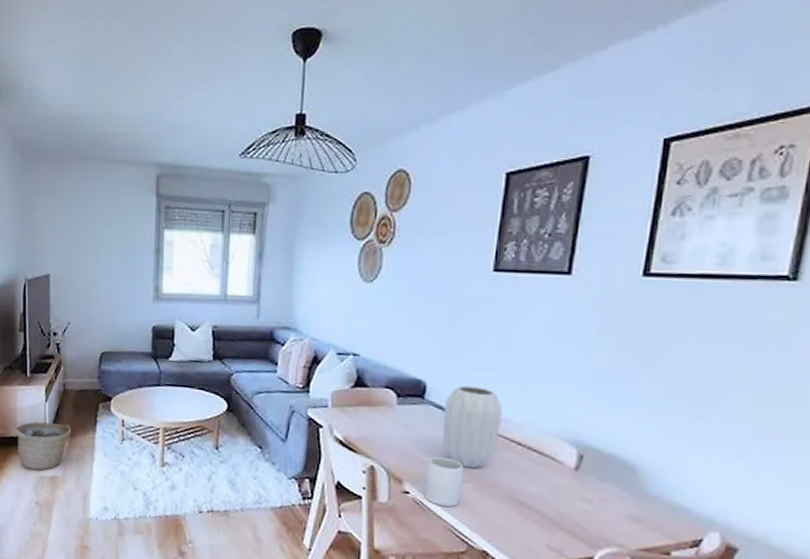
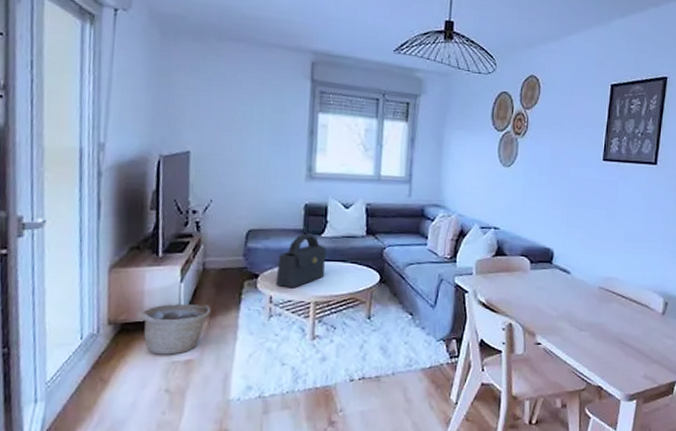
handbag: none [127,356,174,413] -> present [275,233,327,289]
mug: present [424,456,464,508] -> none [552,311,583,353]
vase: present [442,385,503,469] -> none [566,251,612,319]

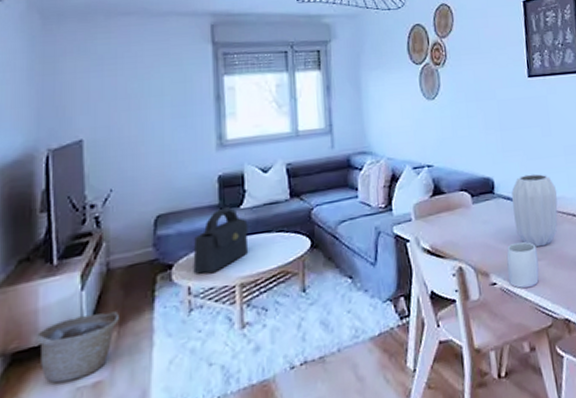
mug: none [552,311,583,353] -> present [506,241,539,289]
vase: none [566,251,612,319] -> present [511,174,558,248]

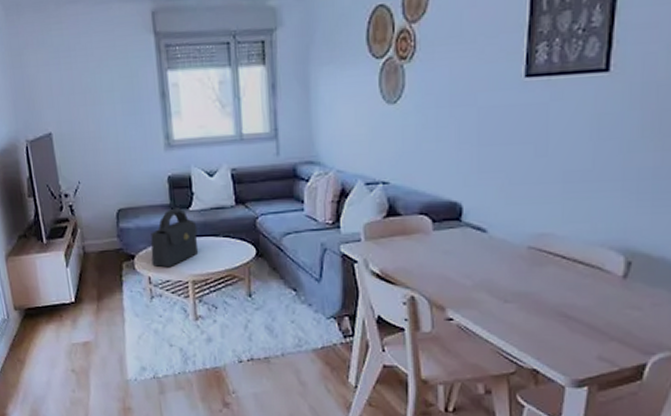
basket: present [35,311,119,384] -> none [39,289,97,337]
mug: present [506,241,539,289] -> none [468,279,507,330]
vase: present [511,174,558,248] -> none [484,202,545,288]

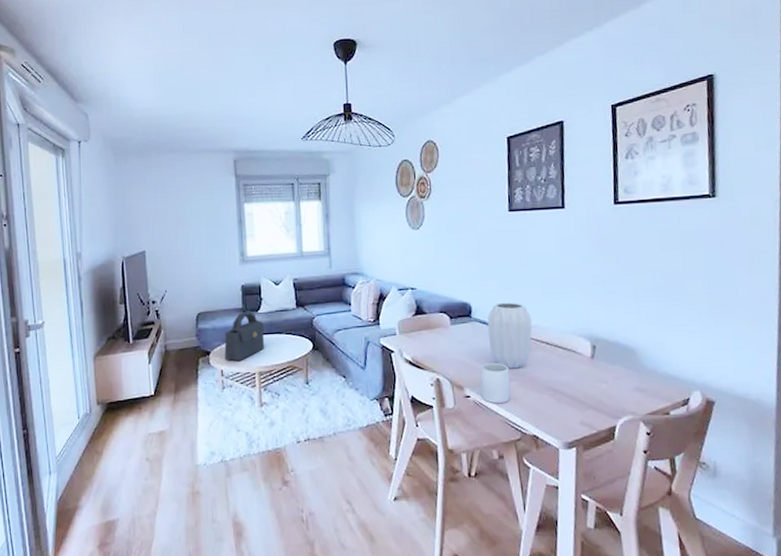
mug: none [468,279,507,330] -> present [480,362,511,404]
vase: none [484,202,545,288] -> present [488,302,532,369]

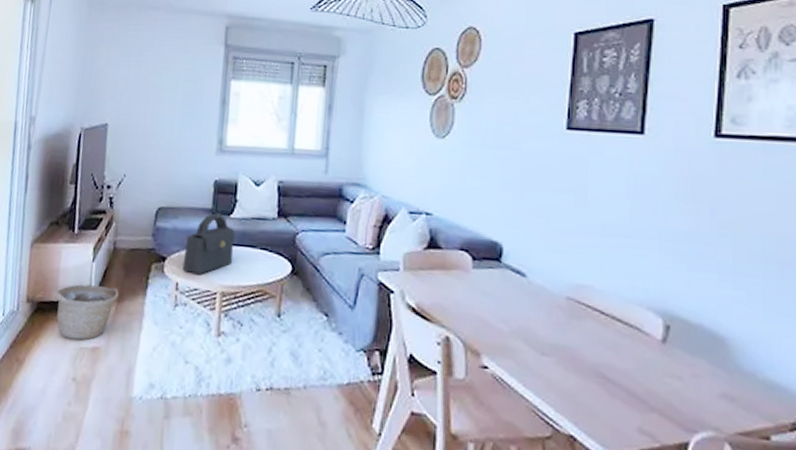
basket: none [121,382,174,428] -> present [55,284,118,340]
mug: present [480,362,511,404] -> none [504,326,545,385]
vase: present [488,302,532,369] -> none [522,248,584,341]

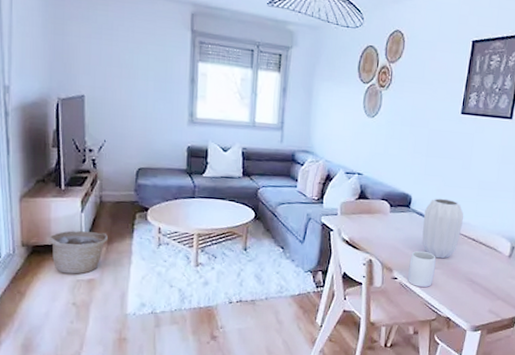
handbag: present [182,213,235,275] -> none [163,173,208,222]
mug: none [504,326,545,385] -> present [408,250,436,288]
vase: none [522,248,584,341] -> present [422,198,464,259]

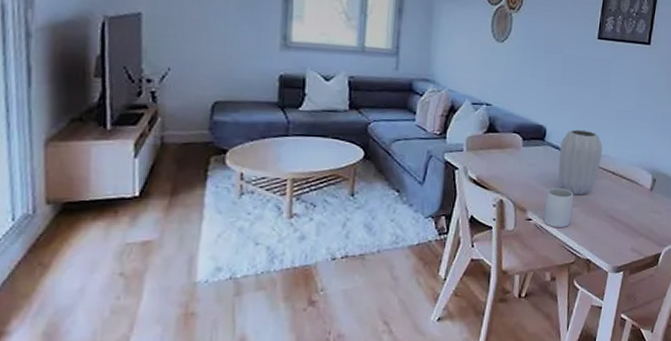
basket: present [49,231,108,274] -> none [87,181,171,236]

